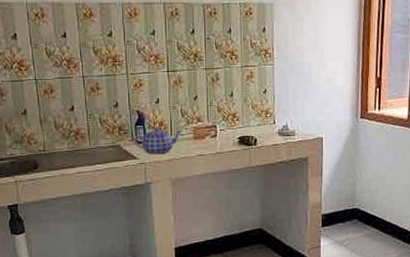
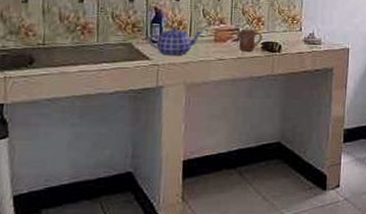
mug: none [215,125,238,146] -> present [238,29,262,51]

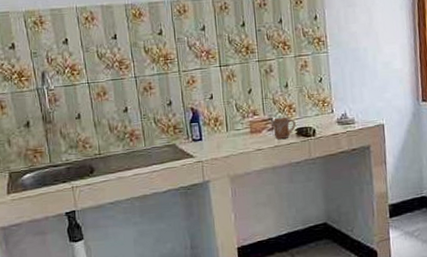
teapot: present [147,26,202,56] -> none [188,123,238,152]

